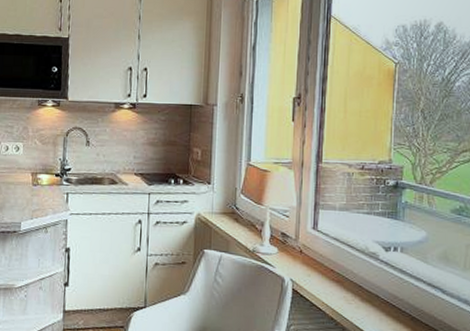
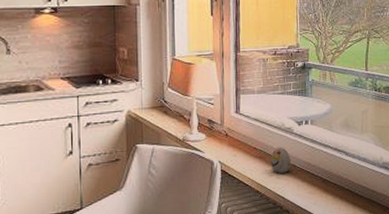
decorative egg: none [349,273,373,303] -> present [270,147,291,173]

